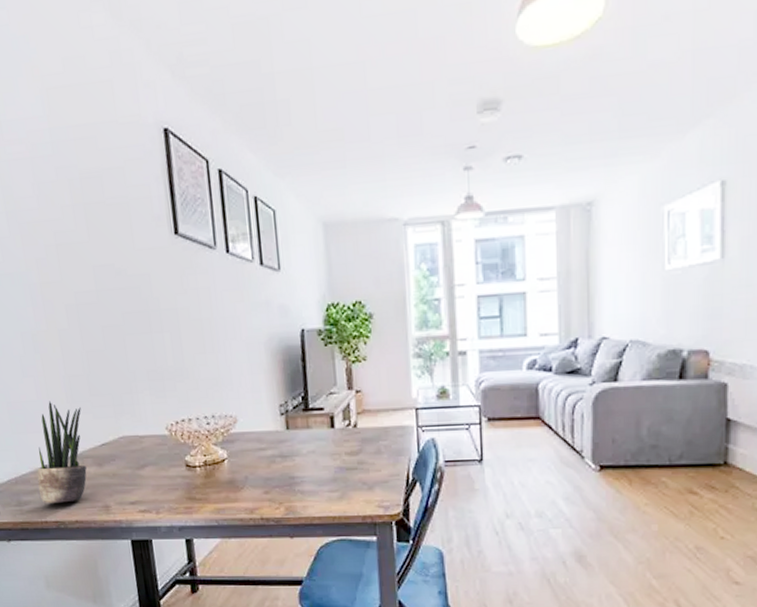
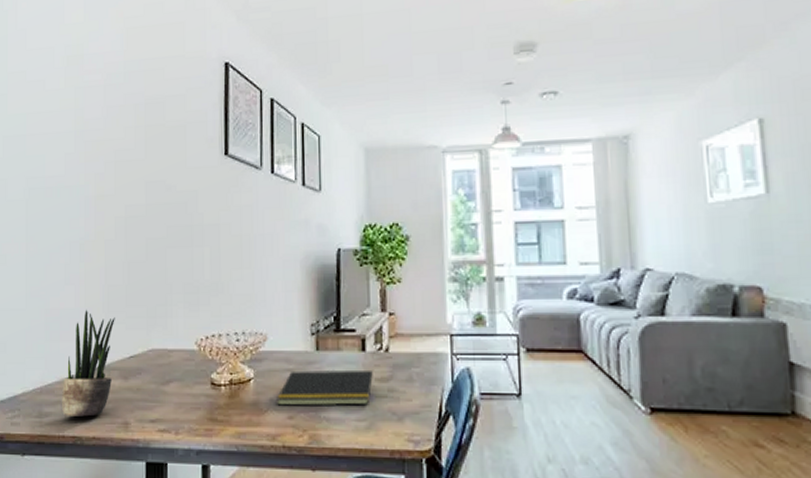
notepad: none [251,445,343,482] -> present [277,369,373,407]

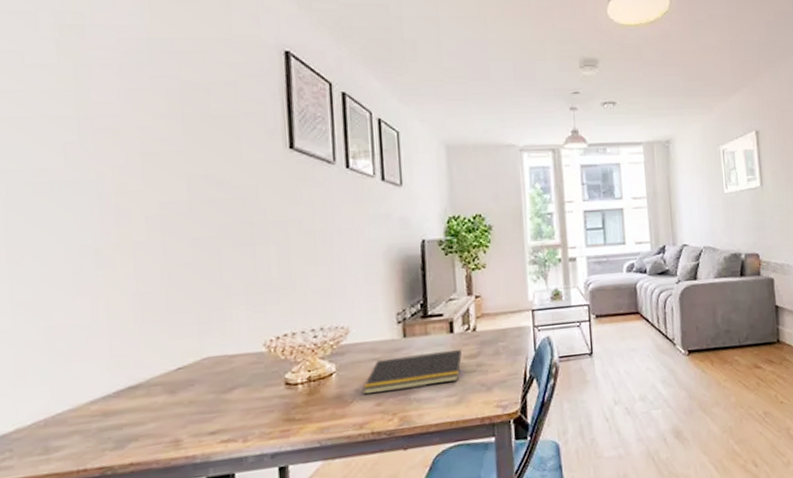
potted plant: present [61,309,115,417] -> none [78,322,154,447]

